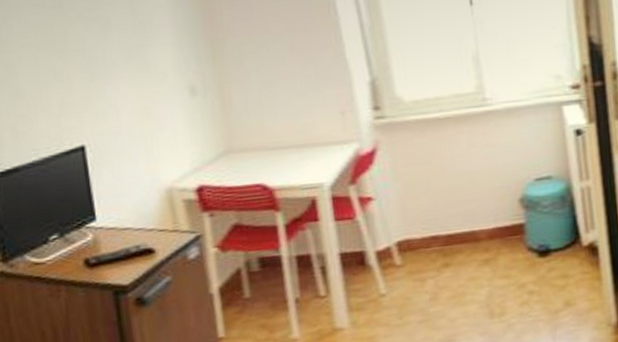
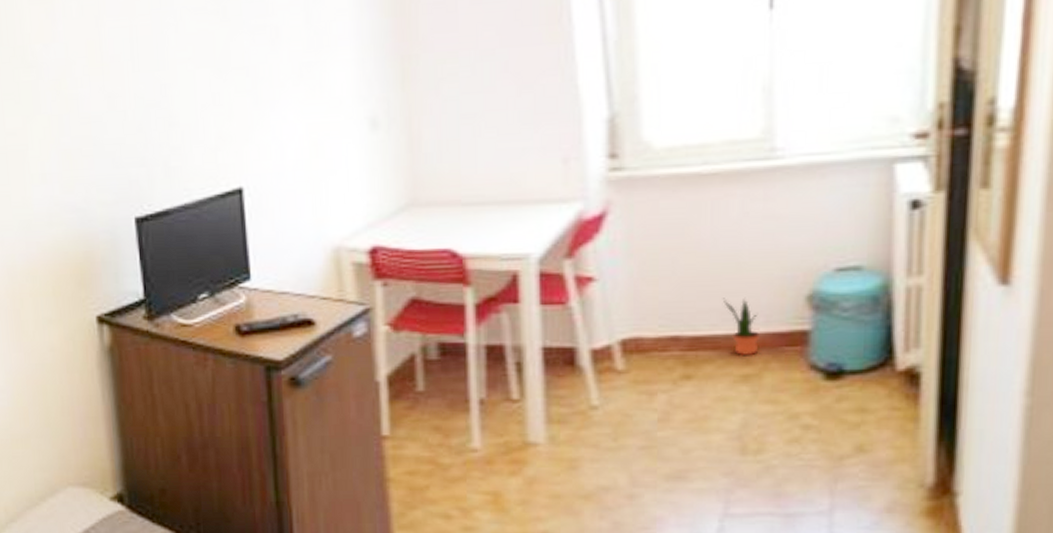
potted plant: none [463,203,493,245] -> present [722,297,760,355]

